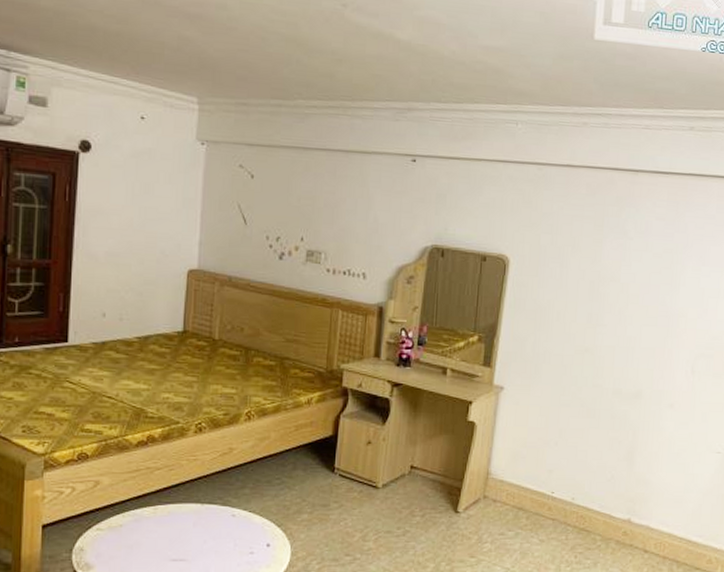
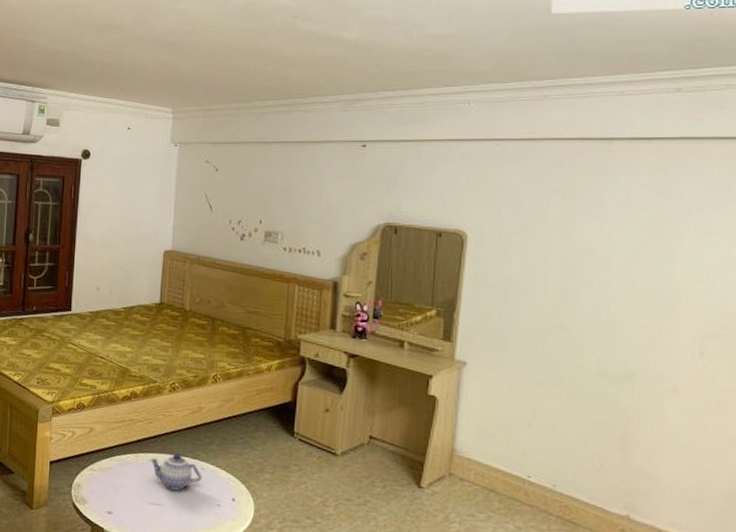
teapot: none [170,500,233,543] -> present [149,452,202,492]

